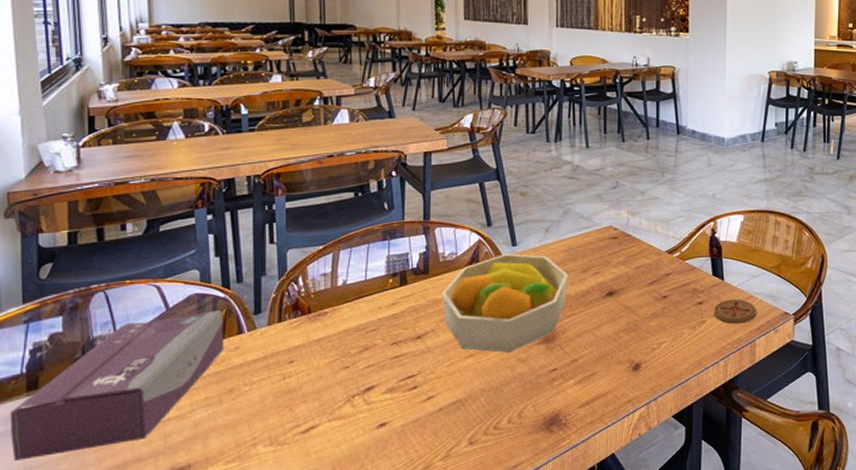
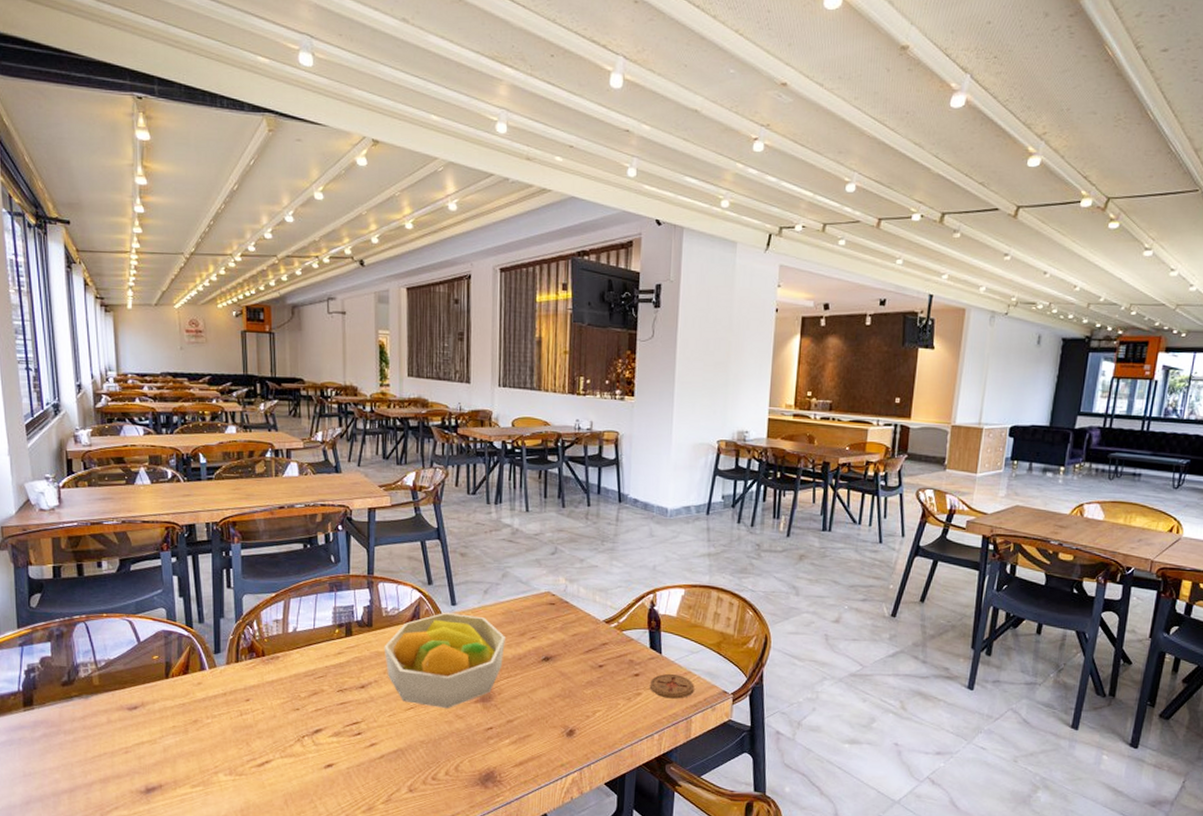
tissue box: present [10,311,225,462] -> none [11,647,189,768]

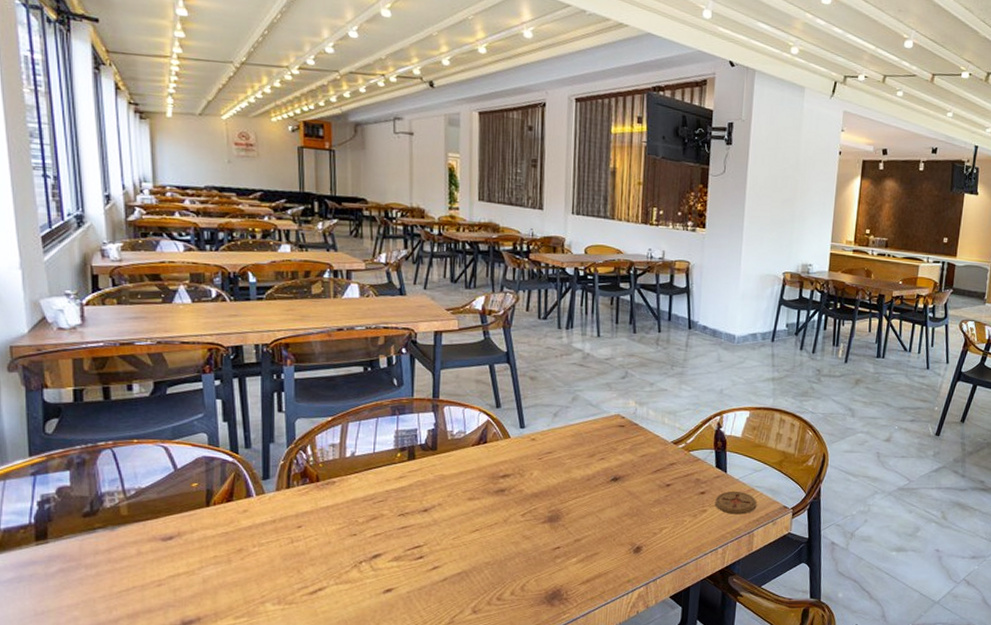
fruit bowl: present [384,612,505,709] -> none [448,435,574,530]

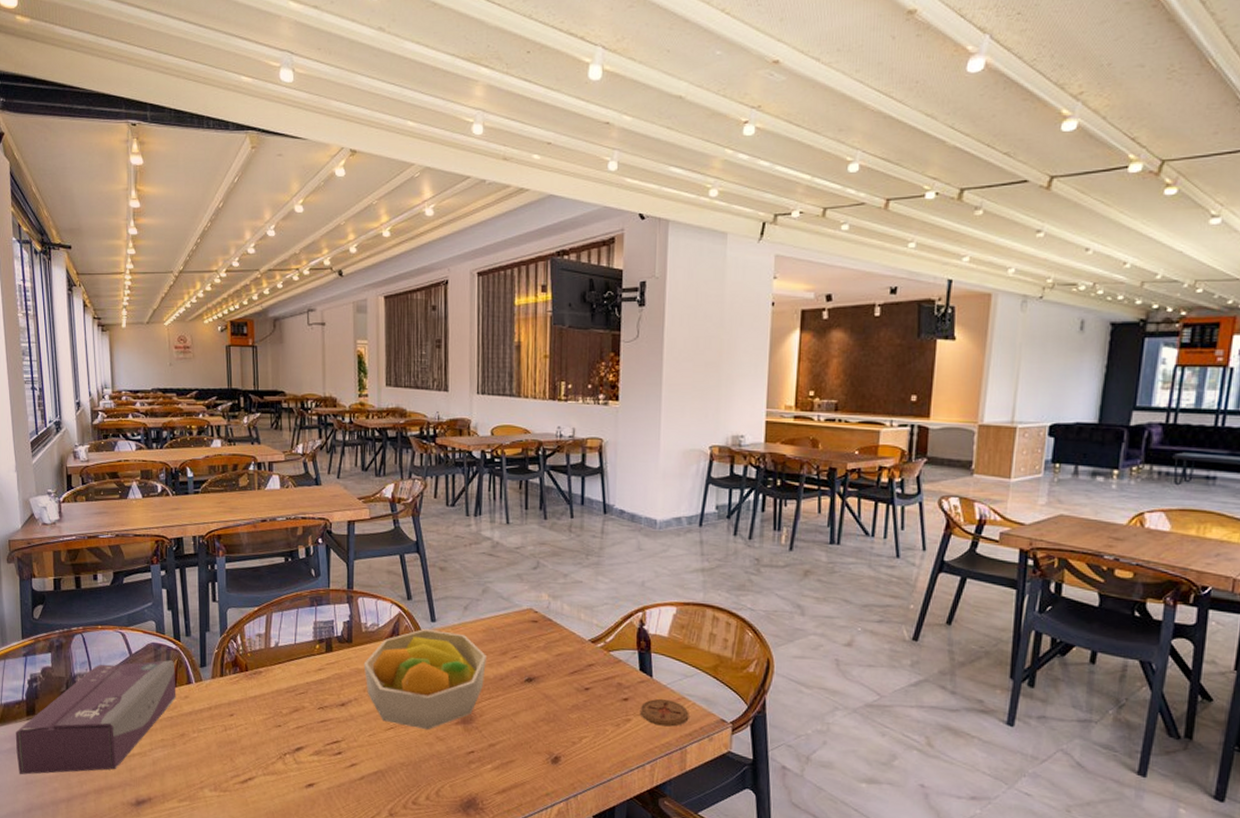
tissue box: none [19,474,233,606] -> present [15,660,176,775]
fruit bowl: none [448,435,574,530] -> present [363,628,486,731]

